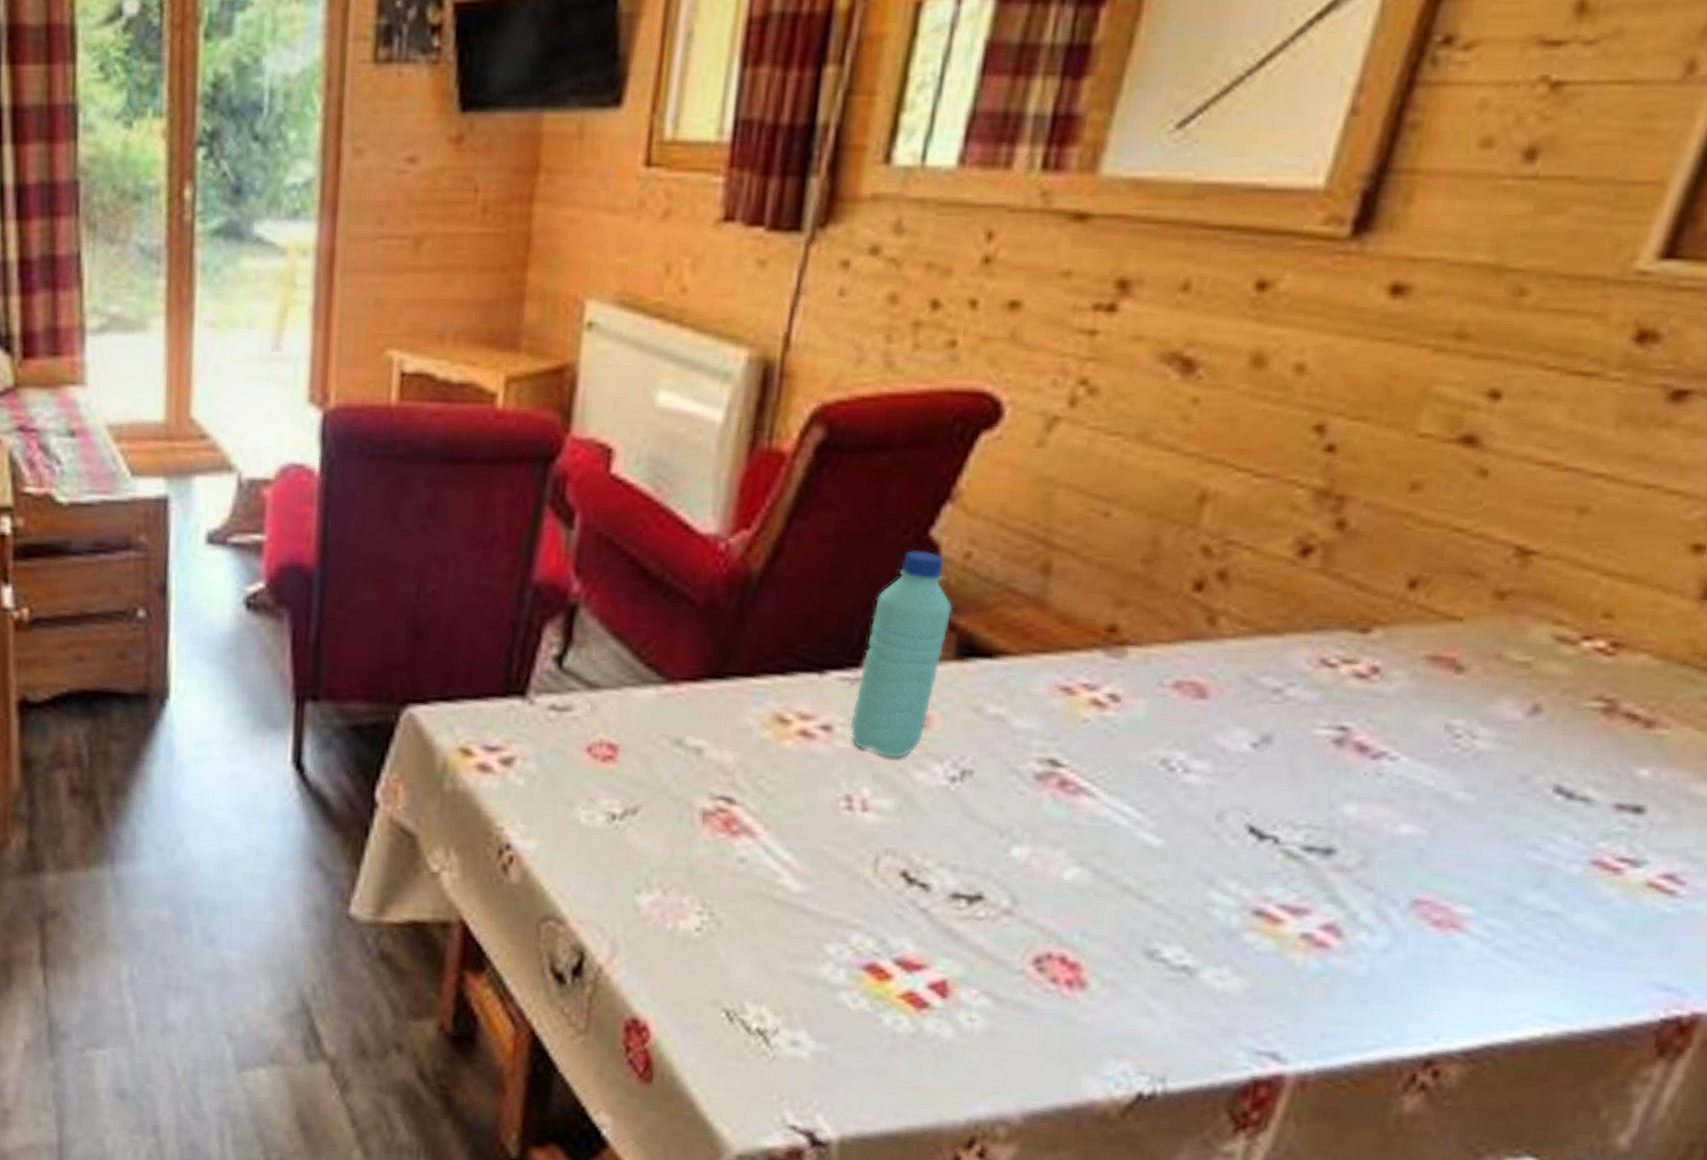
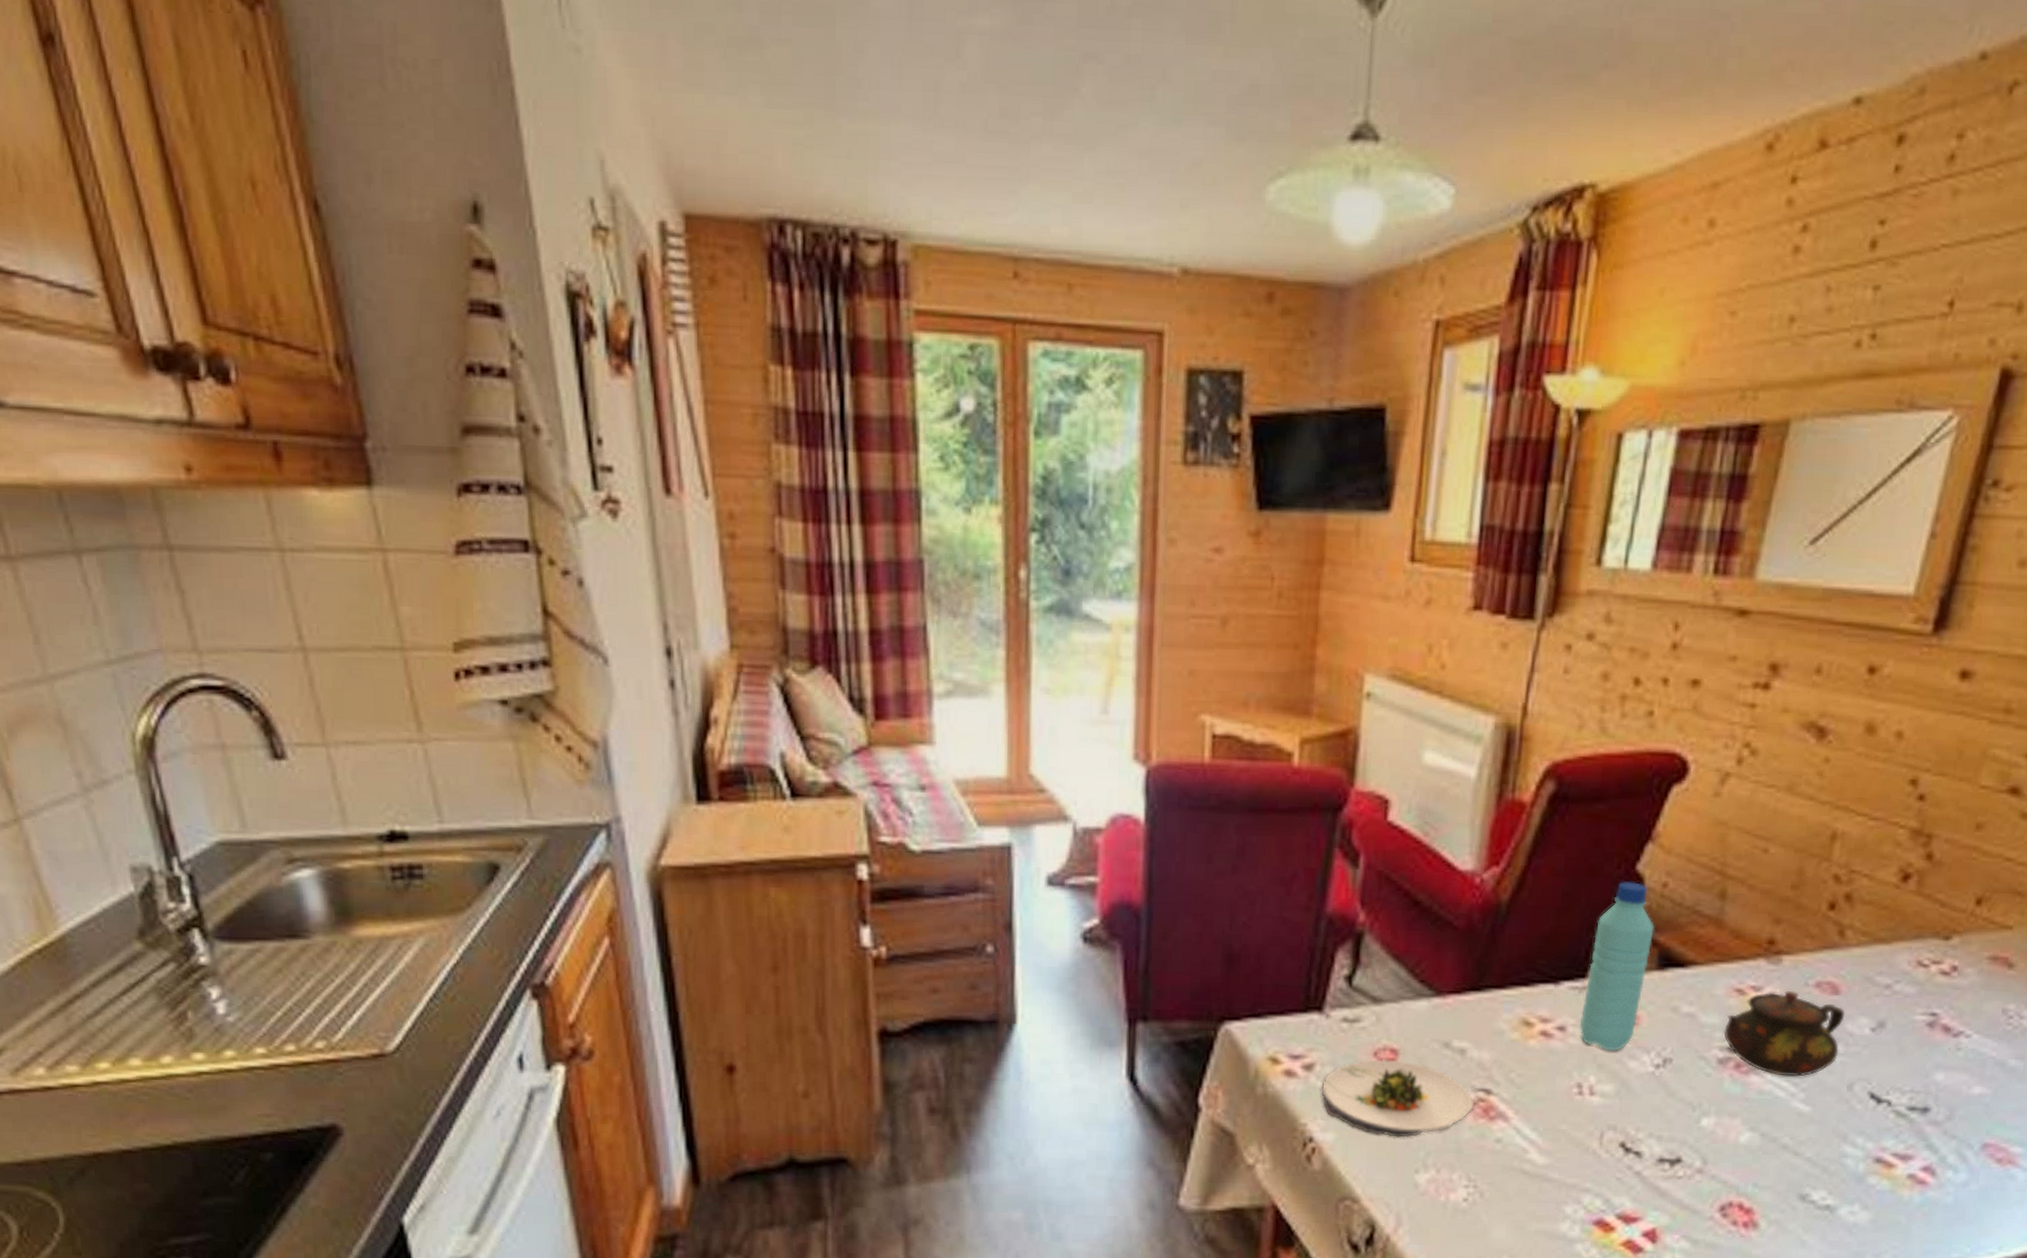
salad plate: none [522,756,711,851] -> present [1321,1059,1473,1138]
teapot: none [1043,691,1215,802] -> present [1723,990,1845,1077]

